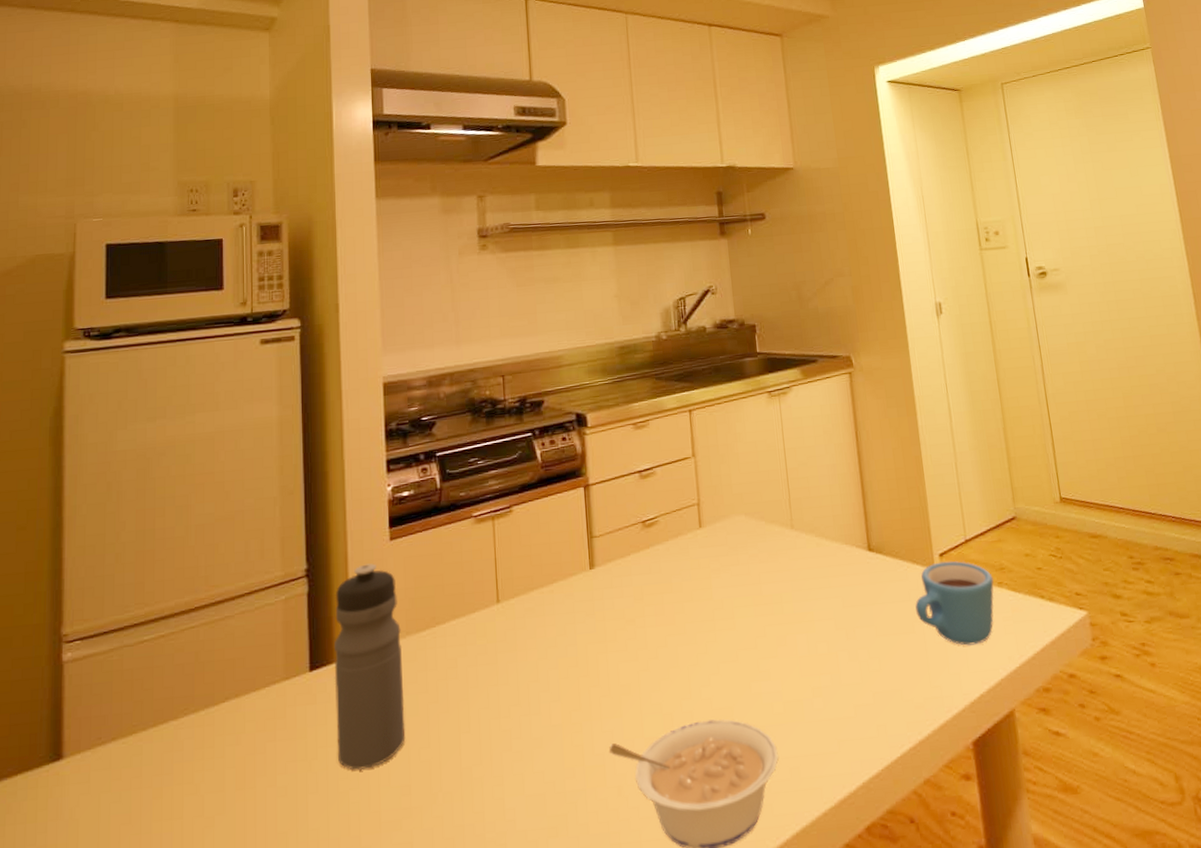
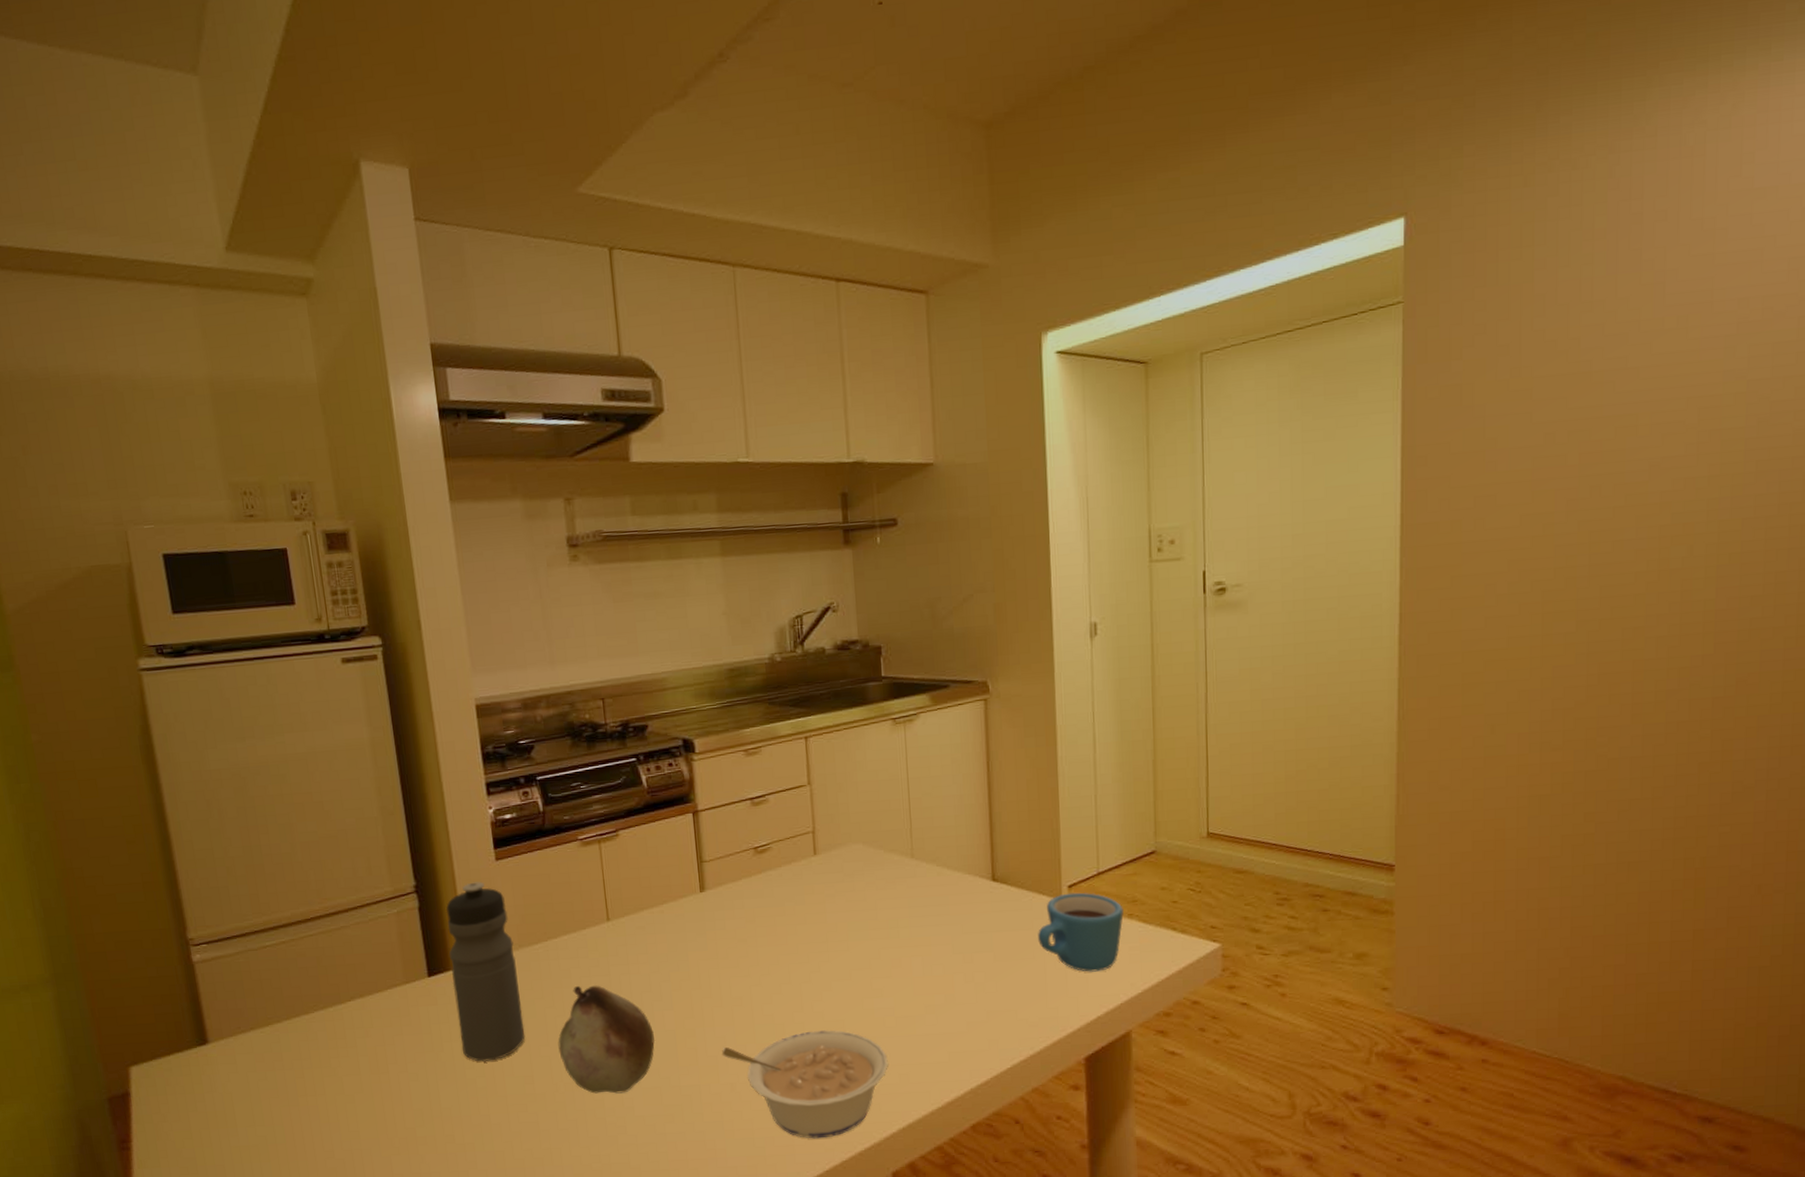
fruit: none [439,675,540,805] -> present [558,985,655,1094]

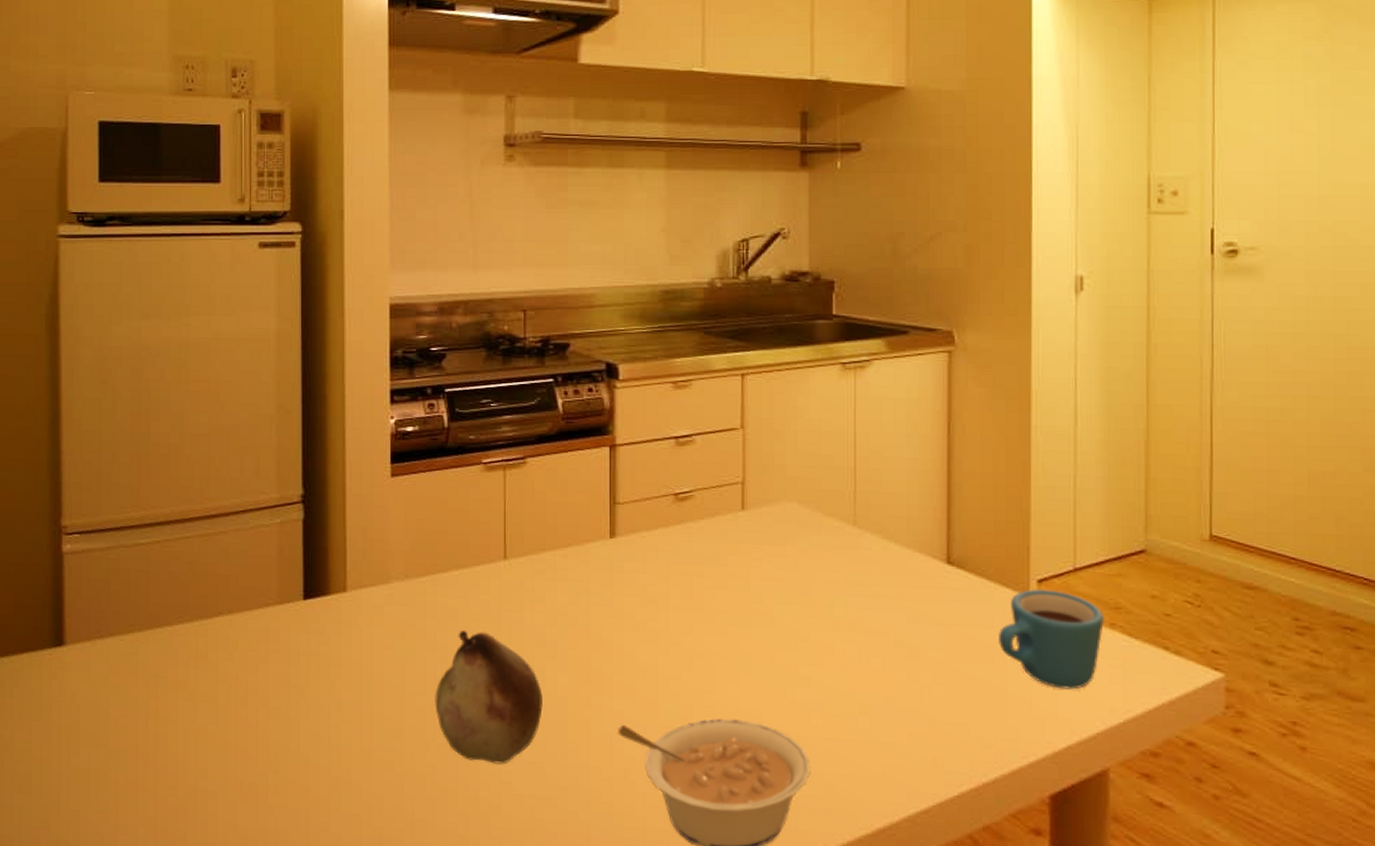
water bottle: present [445,882,526,1062] -> none [328,498,400,706]

